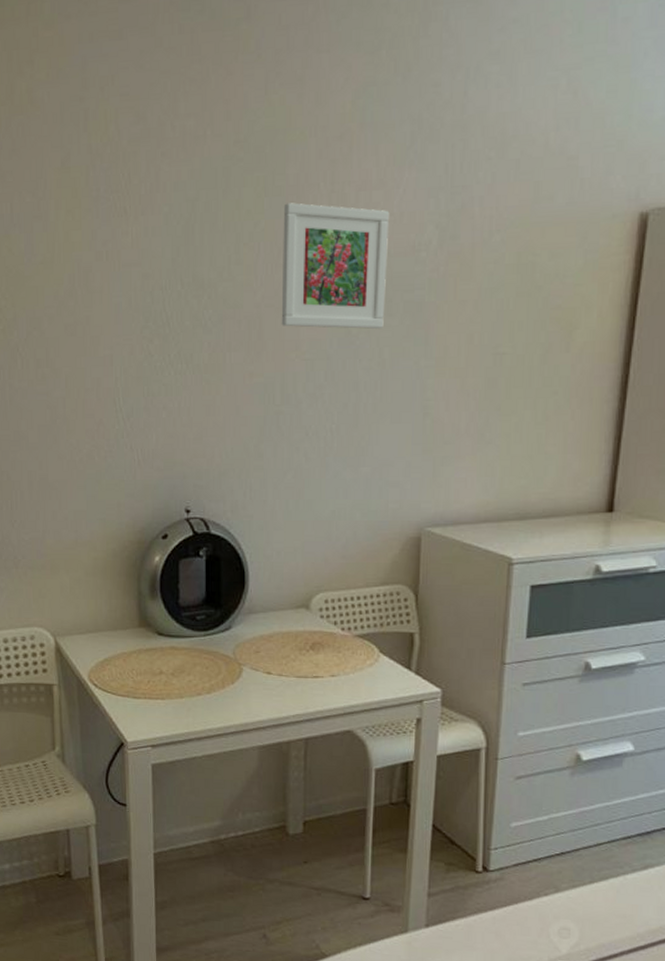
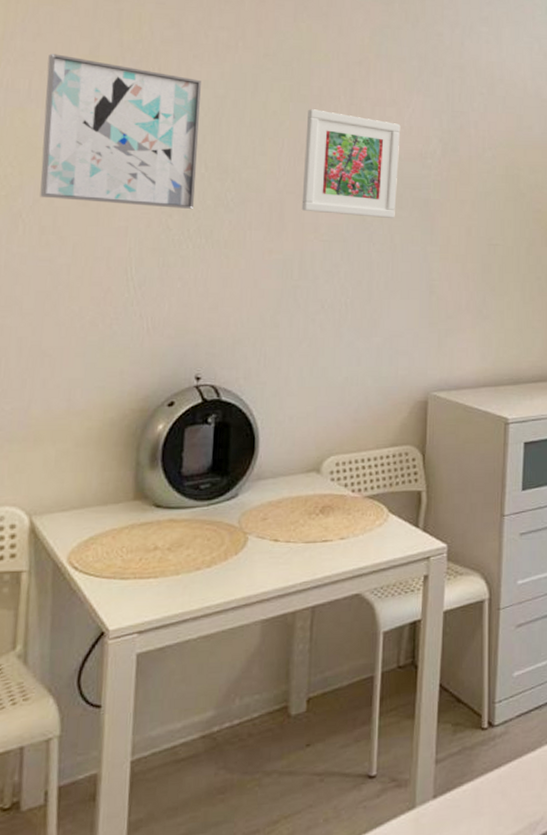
wall art: none [25,170,173,332] -> present [40,54,201,209]

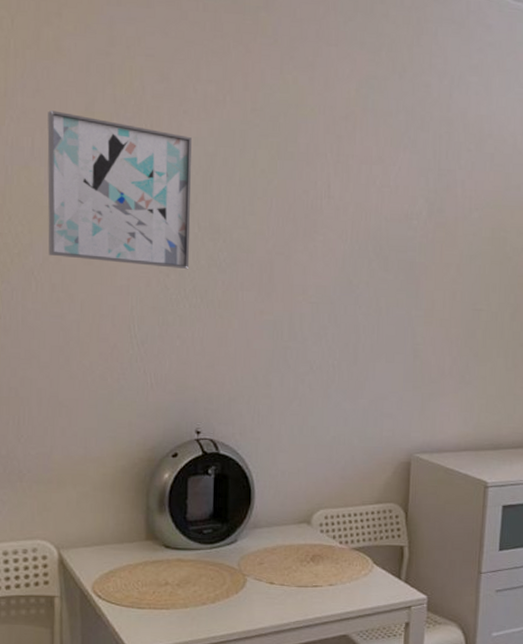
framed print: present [301,109,401,218] -> none [290,167,387,281]

